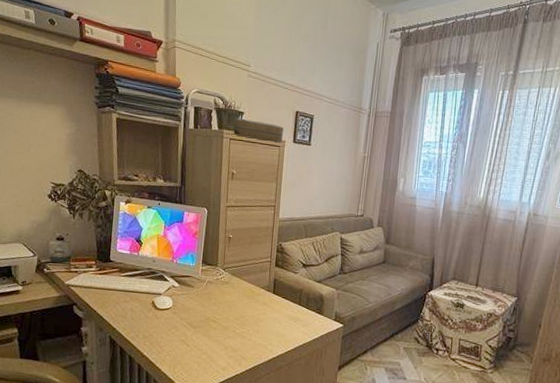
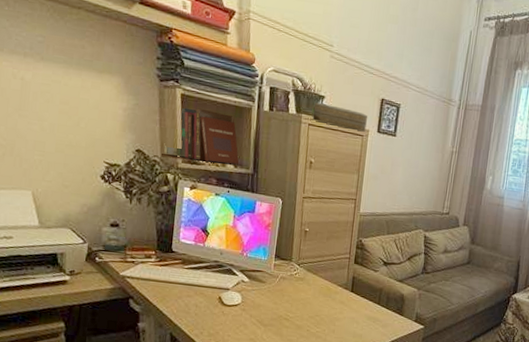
books: none [102,130,169,180] -> present [164,108,240,165]

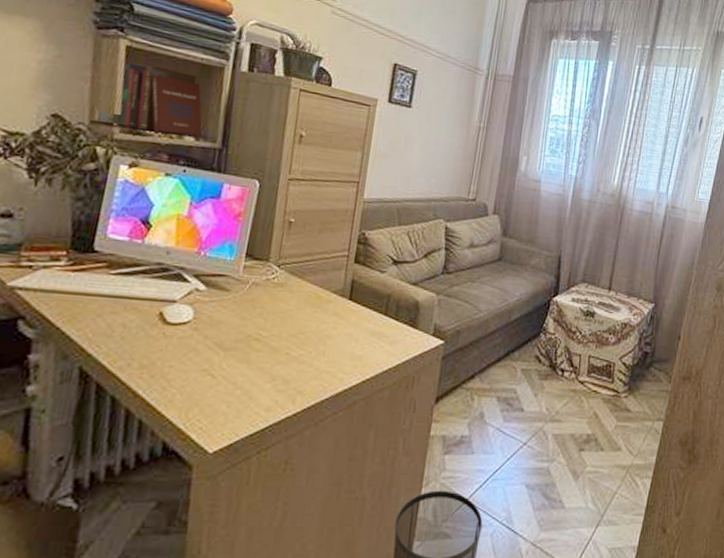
decorative box: present [312,102,368,132] -> none [305,64,377,101]

